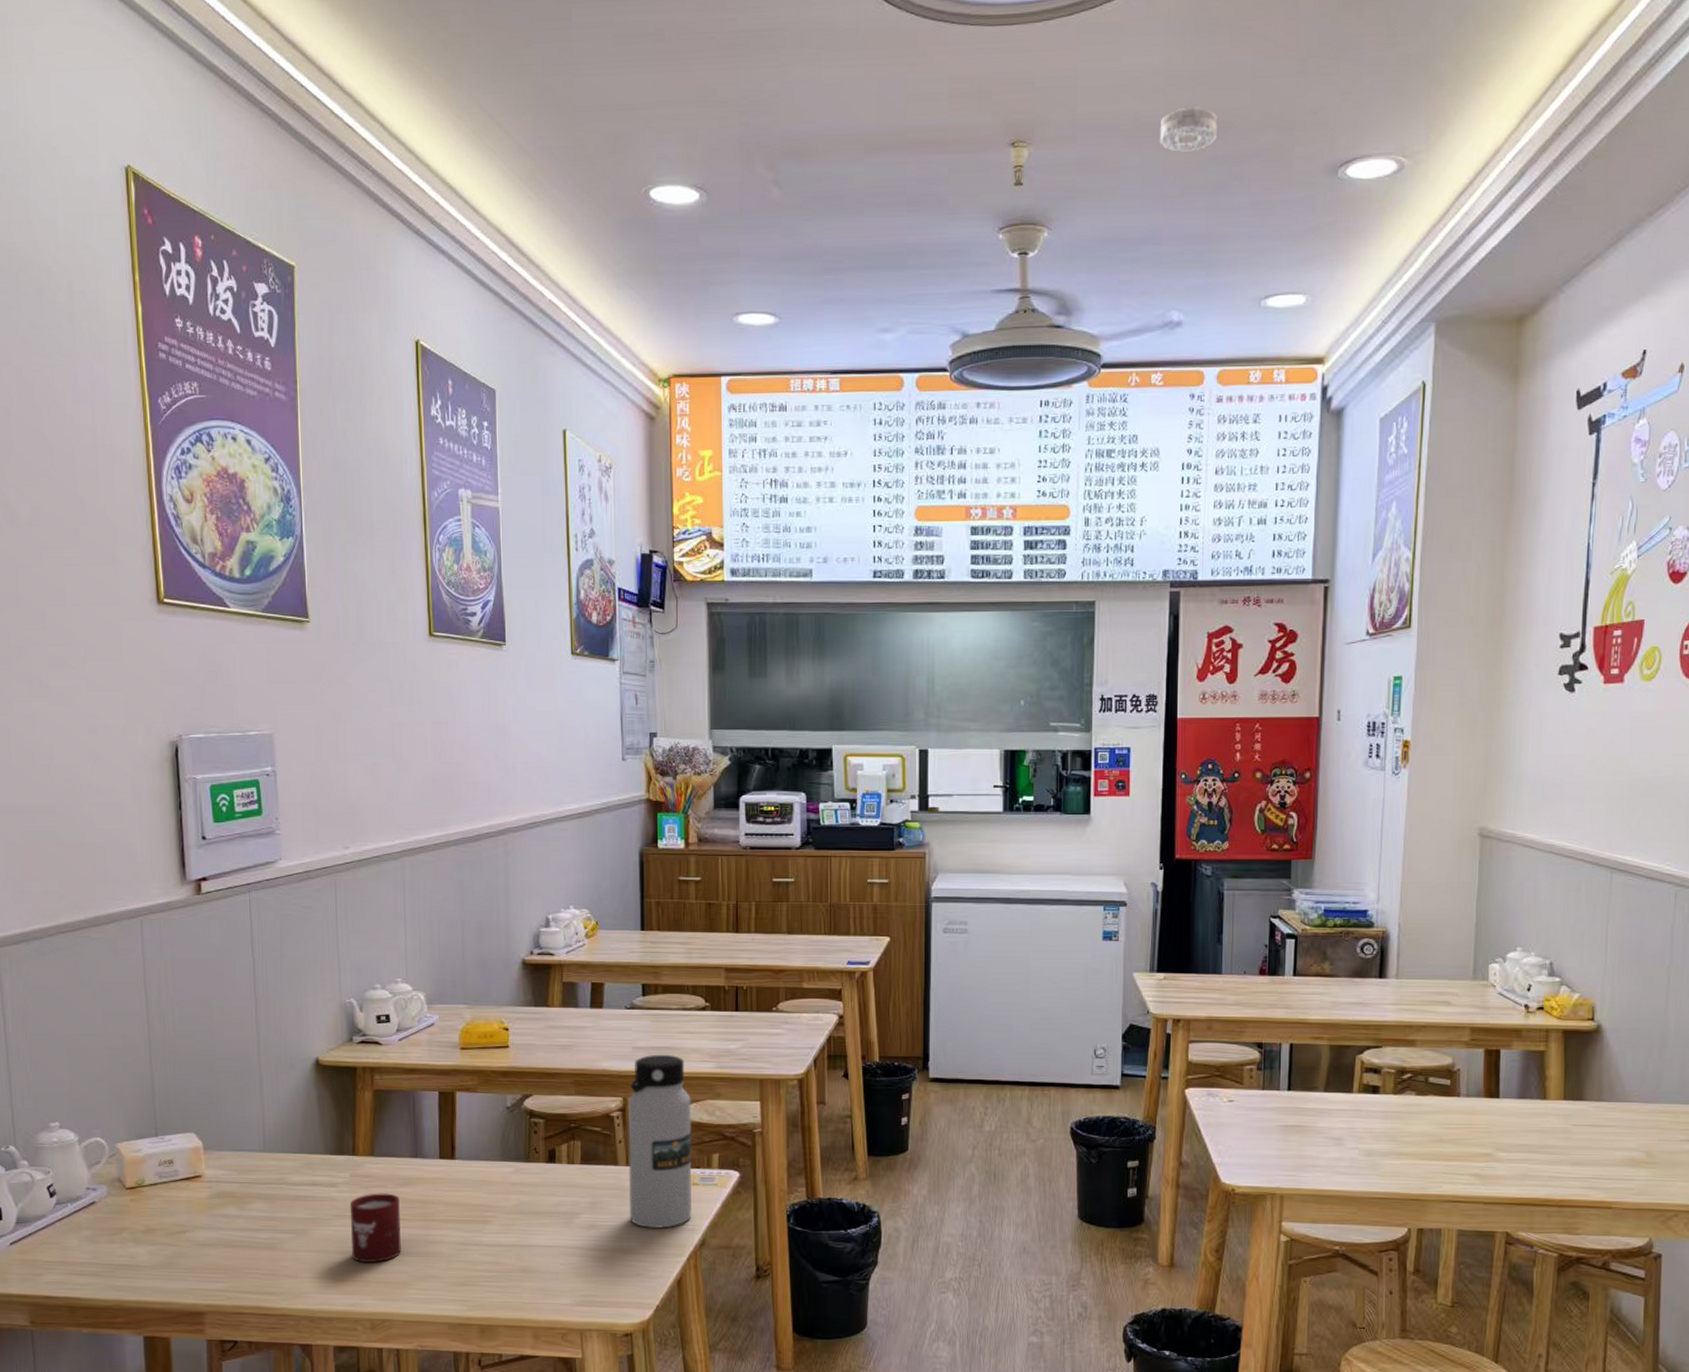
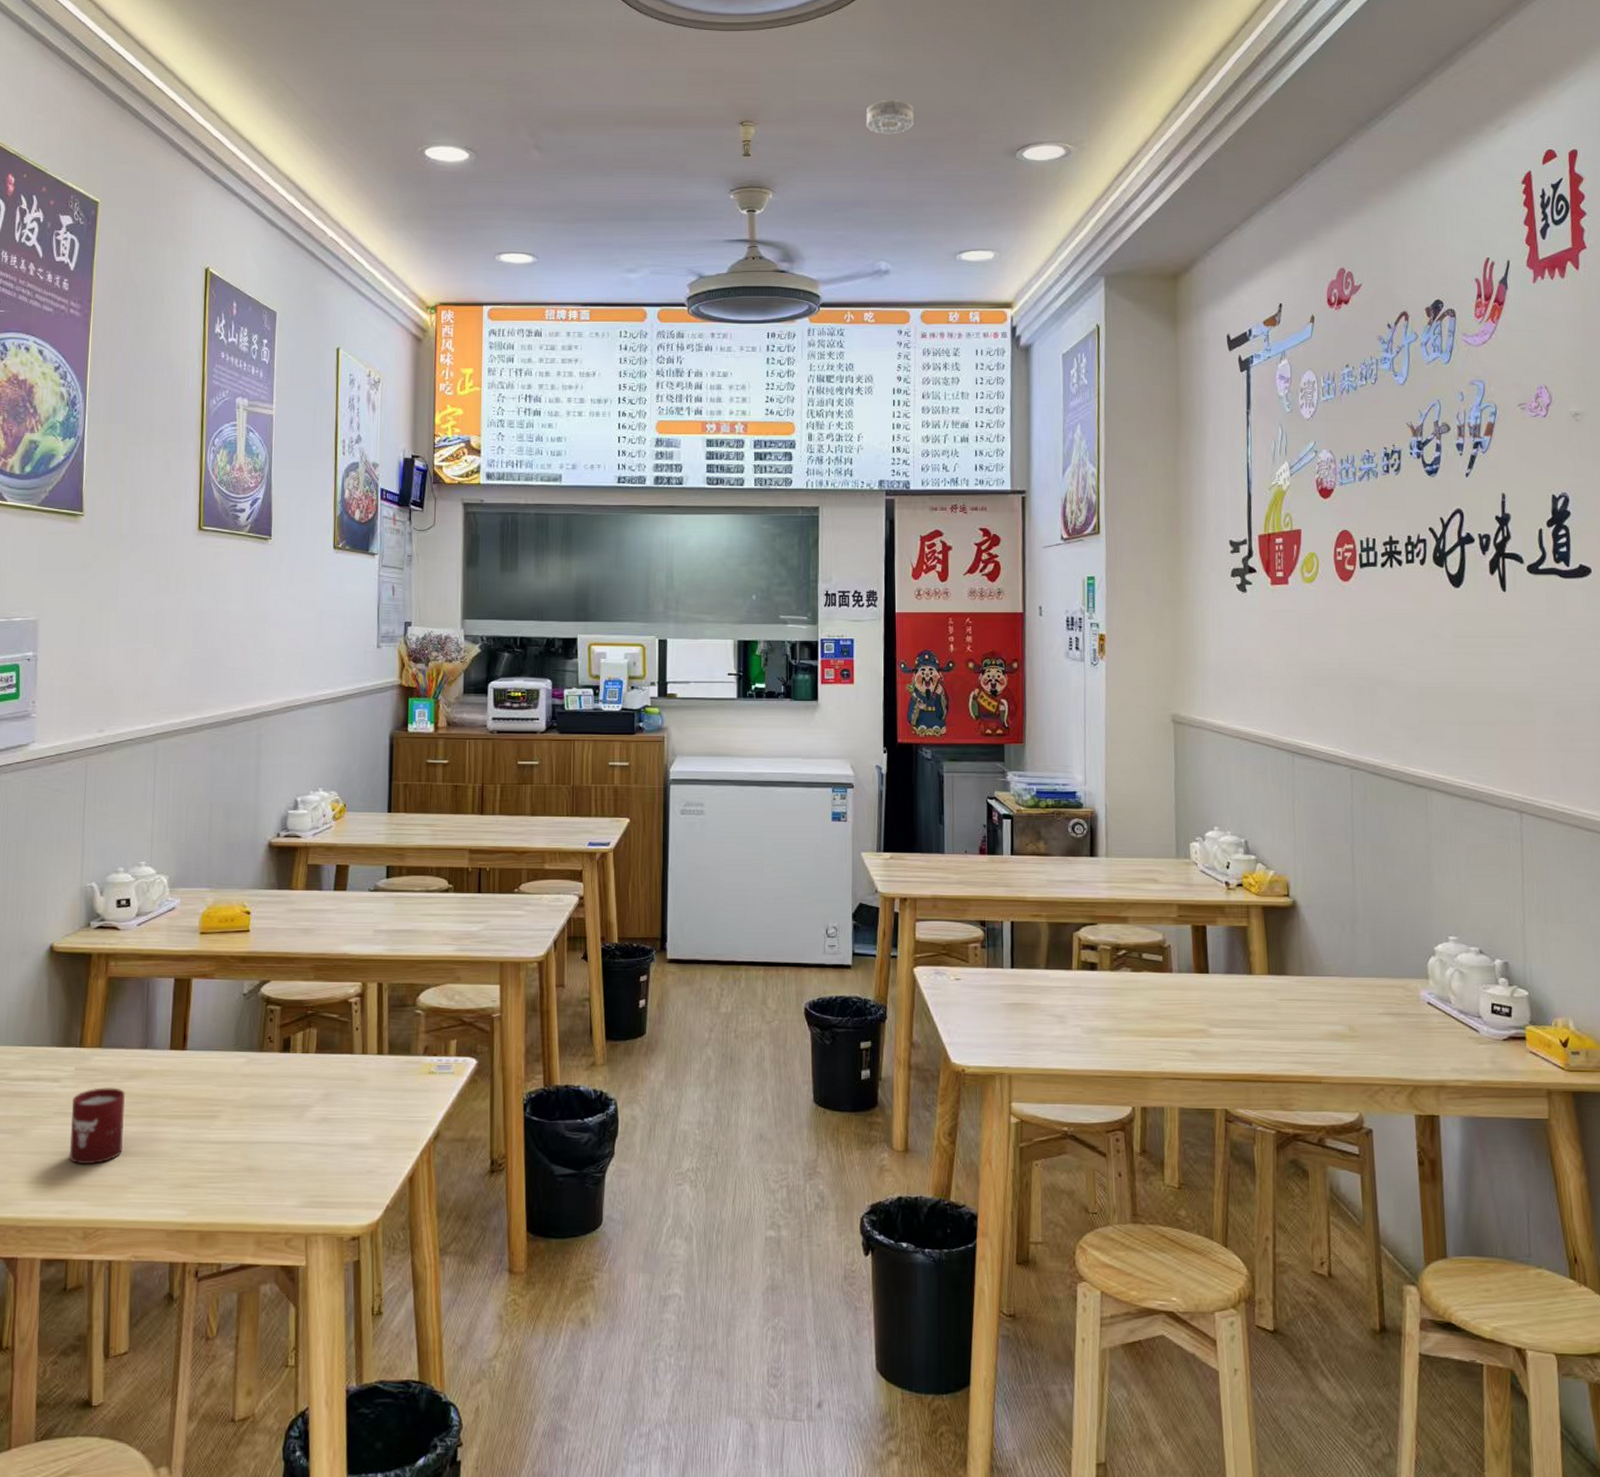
water bottle: present [628,1054,693,1229] -> none [363,937,431,1122]

